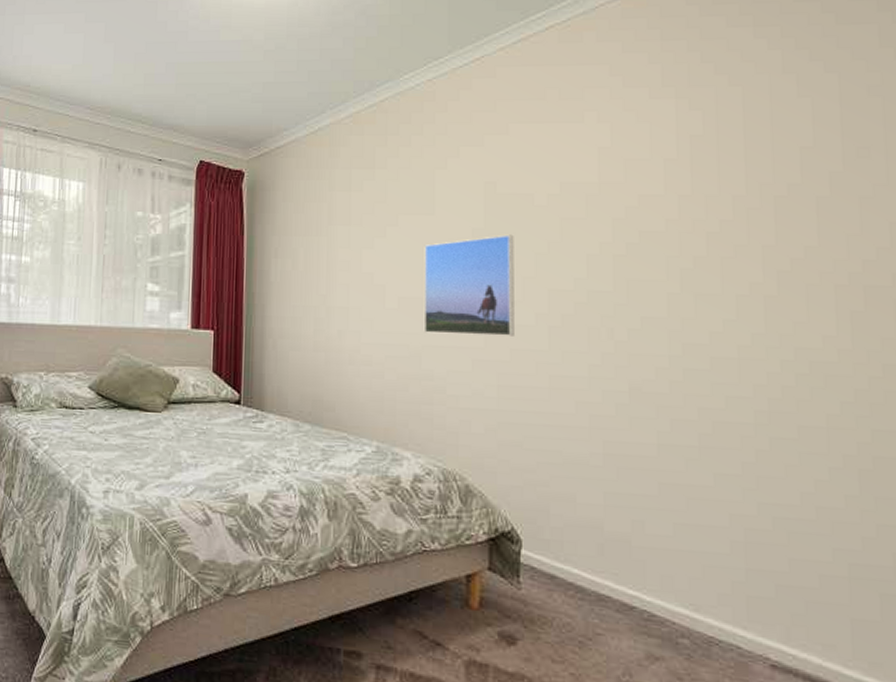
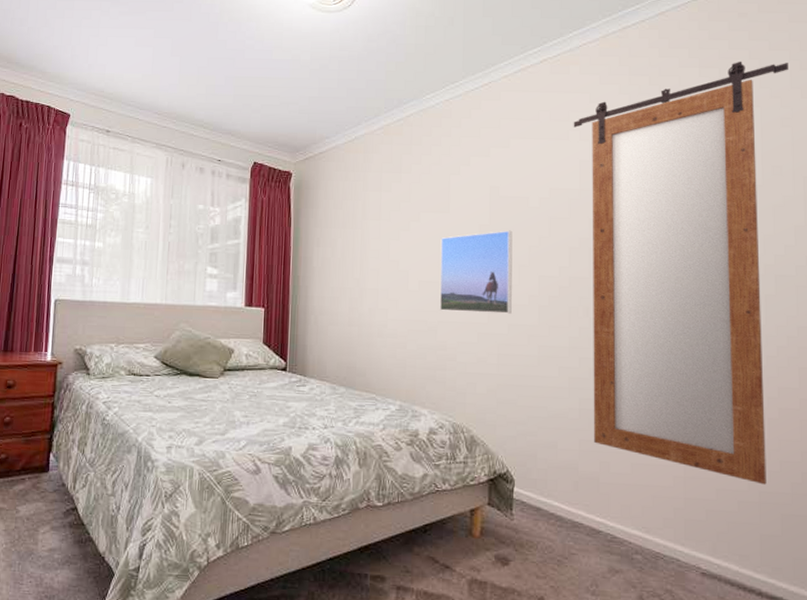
home mirror: none [589,15,876,555] -> present [573,61,788,485]

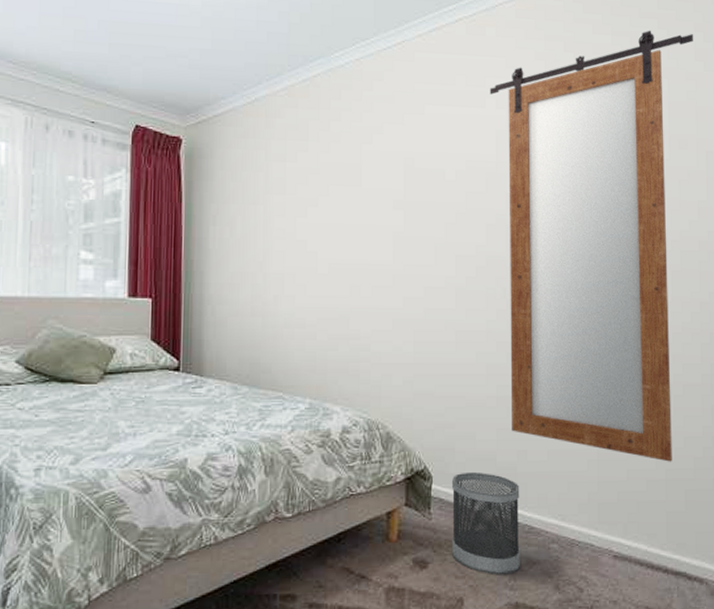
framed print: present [439,230,513,314] -> none [351,206,428,297]
wastebasket: none [533,478,602,580] -> present [451,471,520,575]

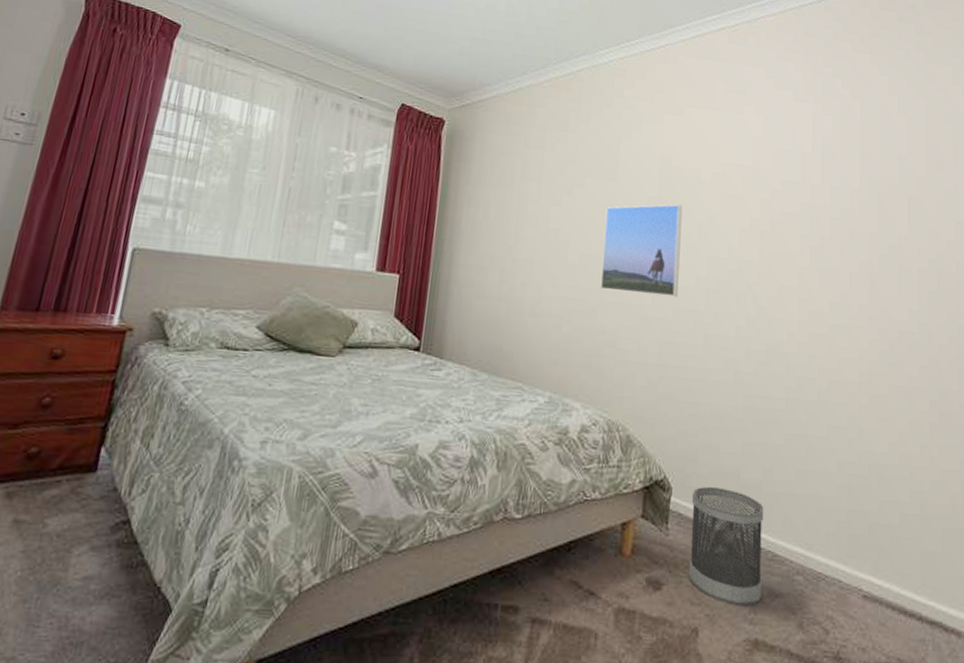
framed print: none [351,206,428,297] -> present [600,204,683,297]
home mirror: present [489,30,693,462] -> none [748,52,951,496]

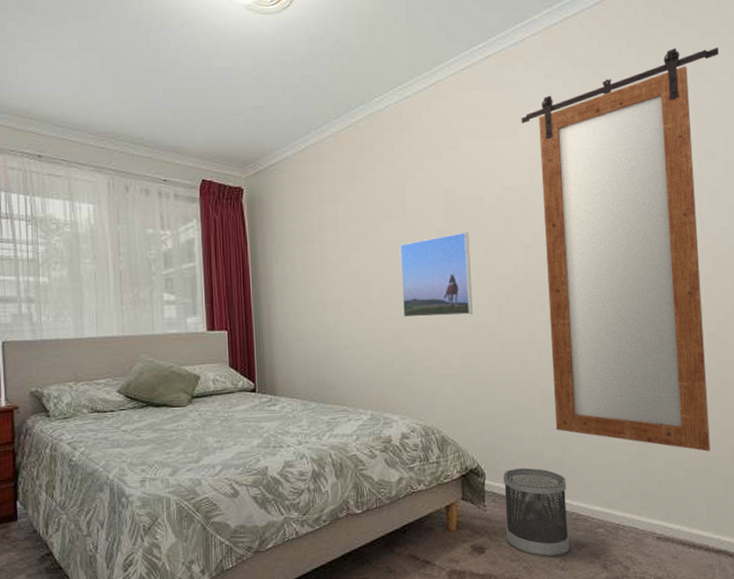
home mirror: none [748,52,951,496] -> present [521,47,719,452]

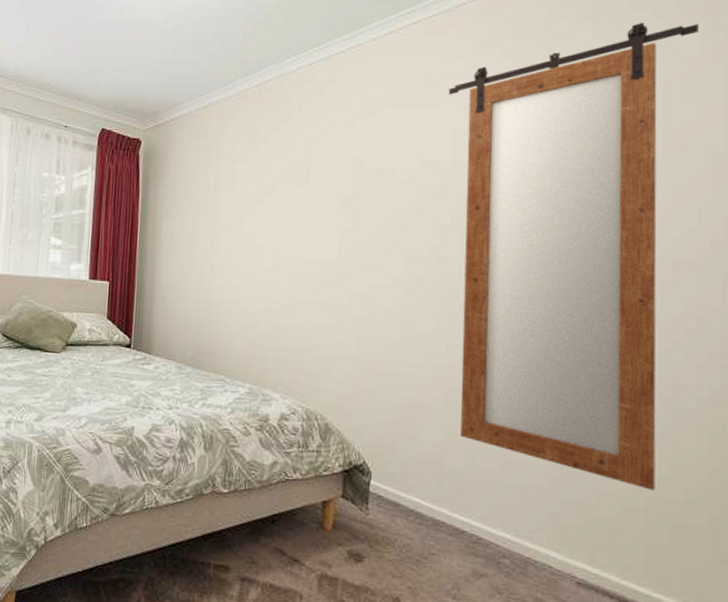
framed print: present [399,231,473,318] -> none [294,205,377,295]
wastebasket: present [503,467,570,558] -> none [390,472,468,583]

